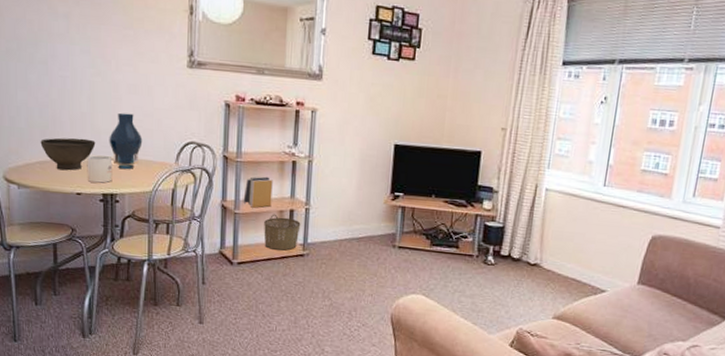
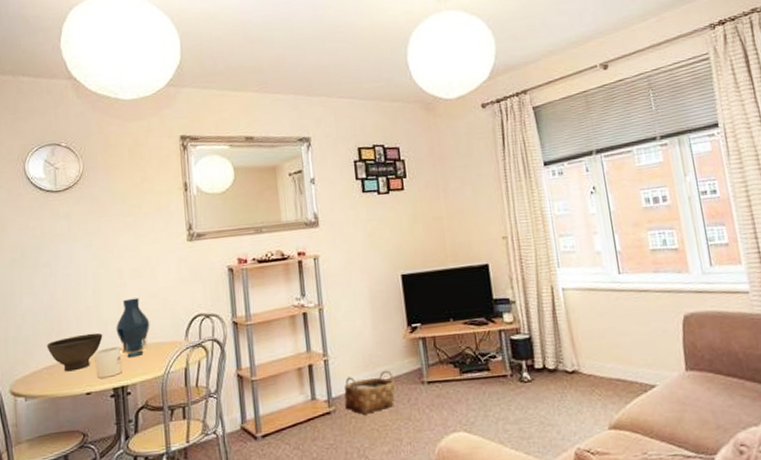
books: present [243,176,273,208] -> none [258,334,289,371]
basket: present [264,214,301,251] -> none [283,373,322,413]
woven basket: none [318,228,368,263] -> present [344,370,395,415]

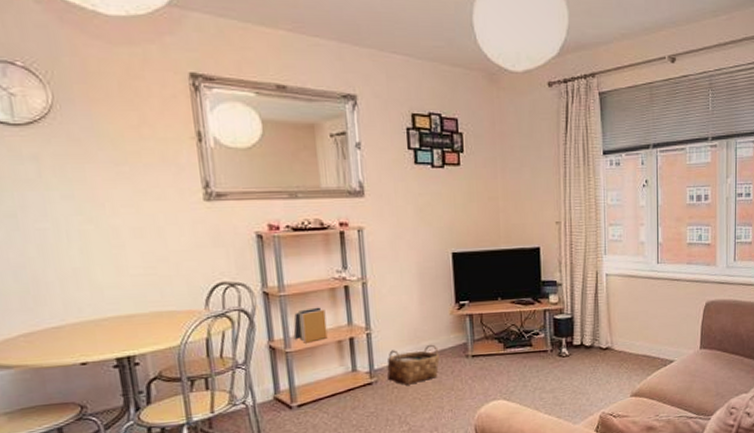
bowl: present [47,333,103,372] -> none [20,298,99,340]
mug: present [95,347,122,378] -> none [89,314,127,348]
vase: present [116,297,150,358] -> none [114,261,160,327]
books: none [258,334,289,371] -> present [293,307,328,343]

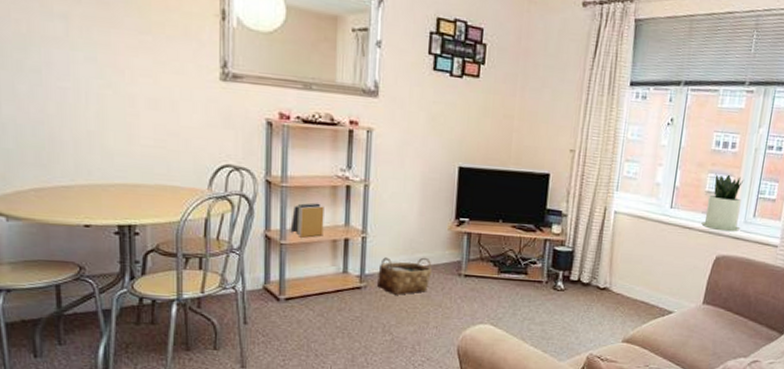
planter: none [688,225,724,279] -> present [701,173,744,232]

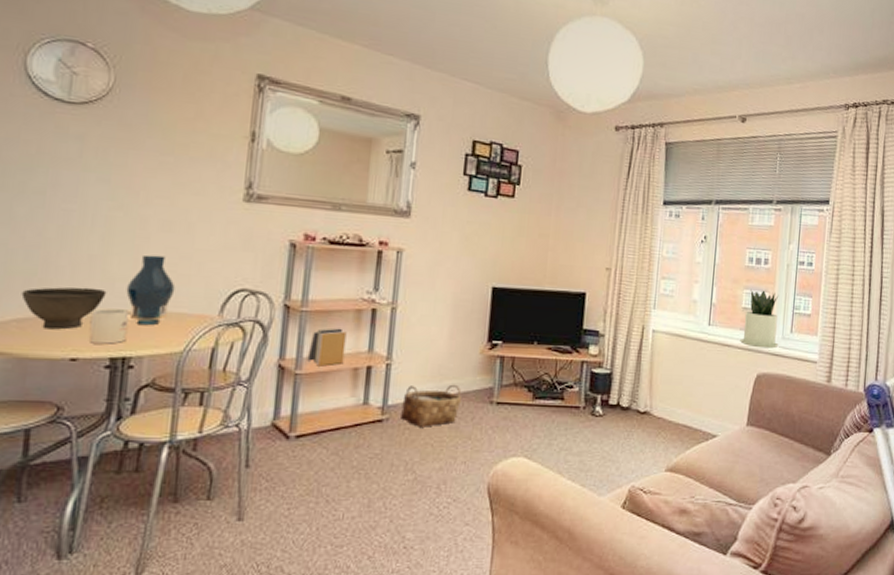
bowl: none [34,160,108,199] -> present [21,287,107,330]
mug: none [96,180,130,213] -> present [88,308,129,344]
vase: none [124,131,167,197] -> present [126,255,176,326]

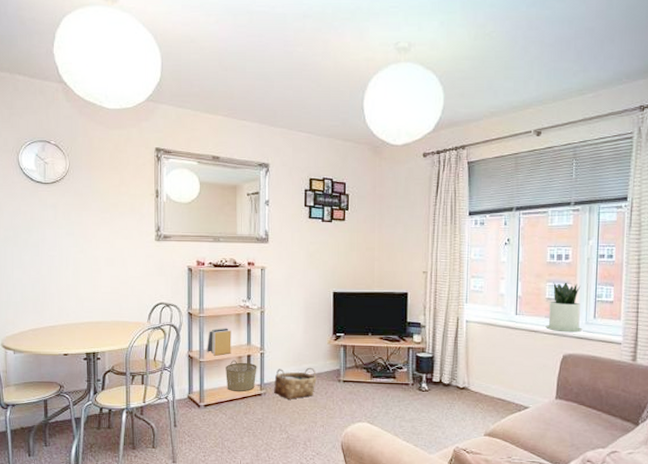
bowl: present [21,287,107,330] -> none [33,306,80,335]
mug: present [88,308,129,344] -> none [72,320,94,344]
vase: present [126,255,176,326] -> none [91,282,119,331]
basket: none [332,372,380,416] -> present [226,360,257,391]

